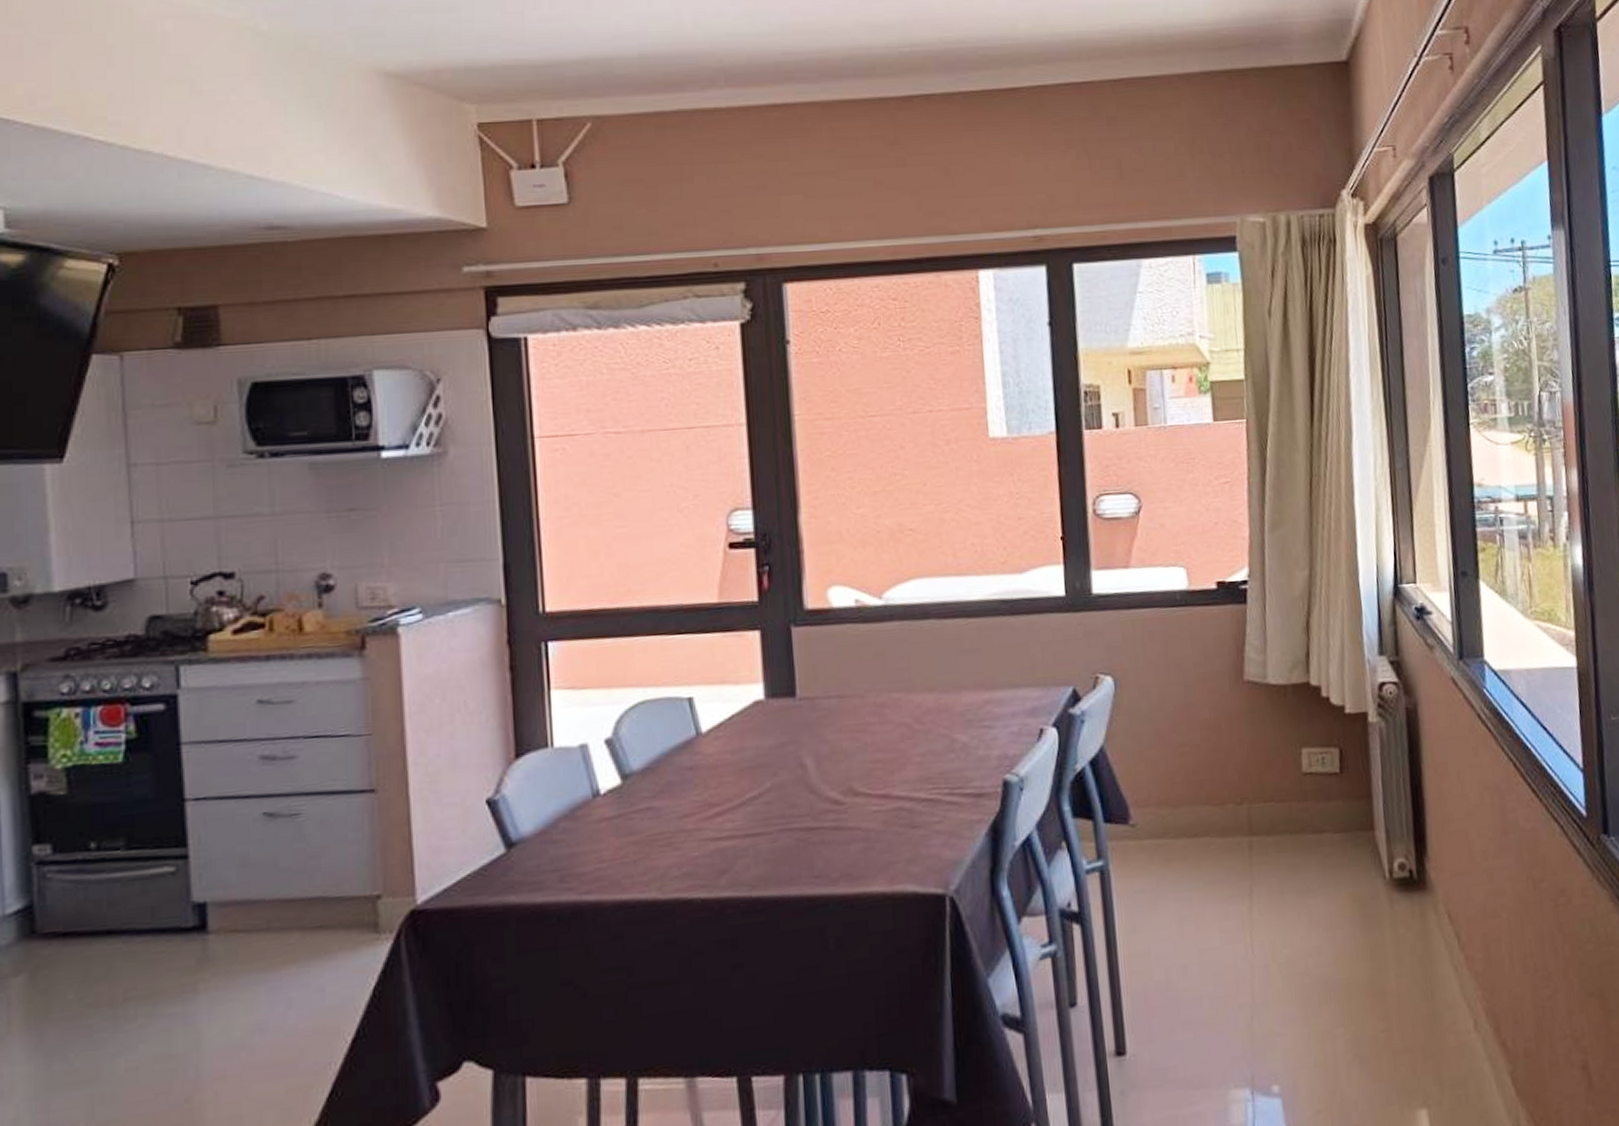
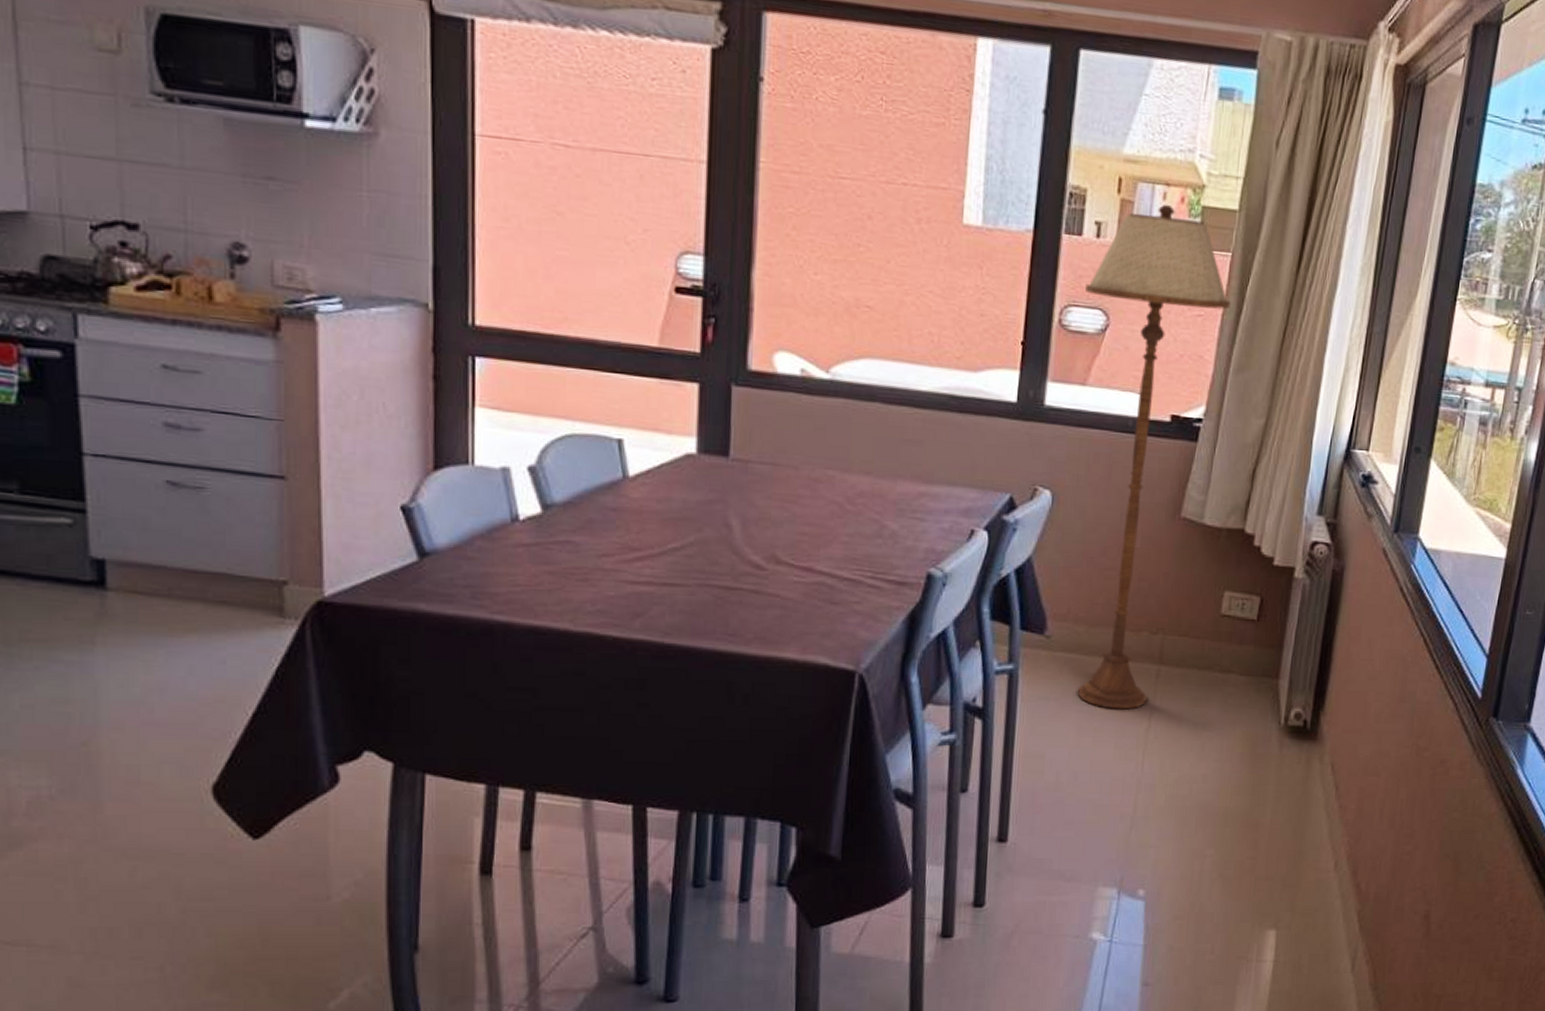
floor lamp: none [1113,385,1254,891] -> present [1077,204,1231,710]

